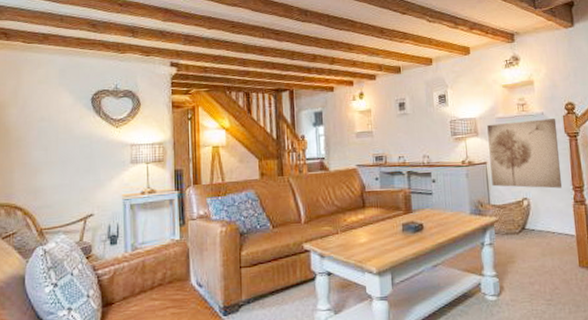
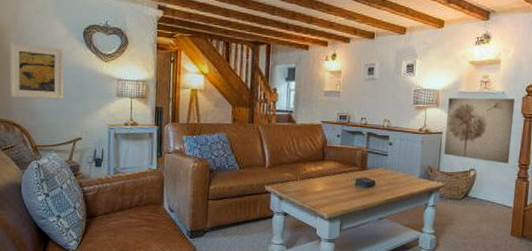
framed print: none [9,117,72,177] -> present [9,42,64,99]

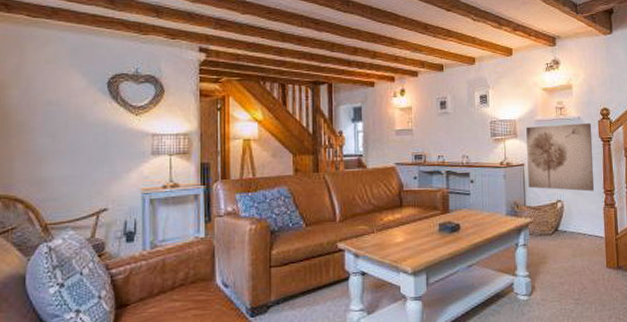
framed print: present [9,42,64,99] -> none [9,100,83,166]

